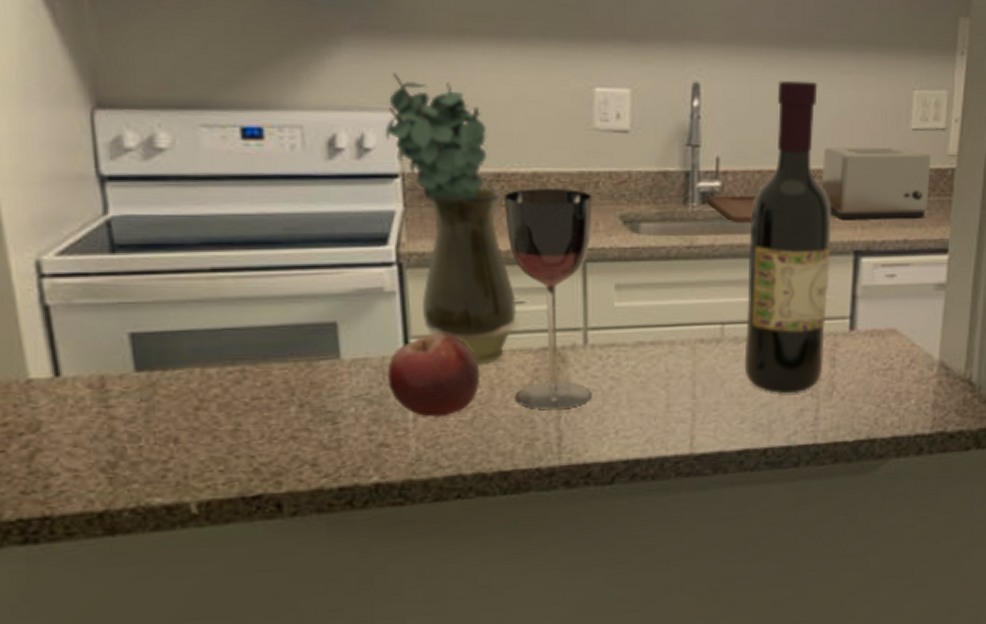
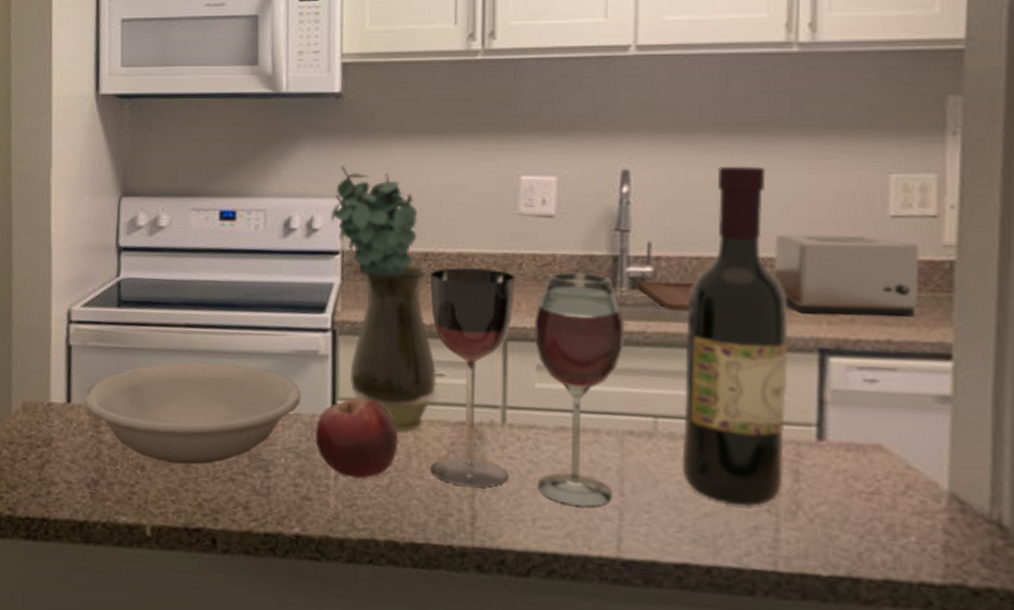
bowl: none [80,311,368,430] -> present [84,362,302,465]
wineglass: none [612,189,695,413] -> present [534,272,624,507]

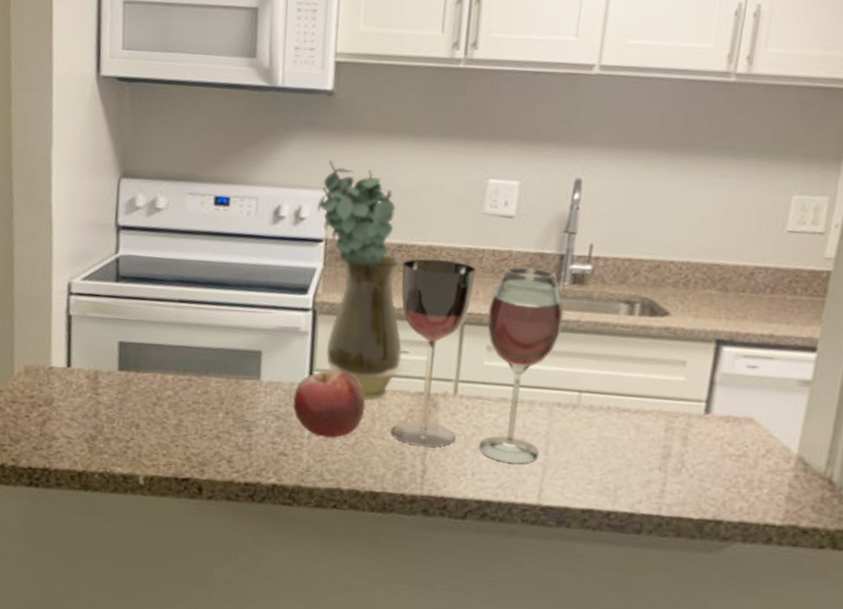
bowl: present [84,362,302,465] -> none [83,334,283,424]
cutting board: present [639,282,694,311] -> none [578,278,624,305]
wine bottle: present [682,166,789,507] -> none [596,180,697,466]
toaster: present [773,233,920,317] -> none [688,242,806,316]

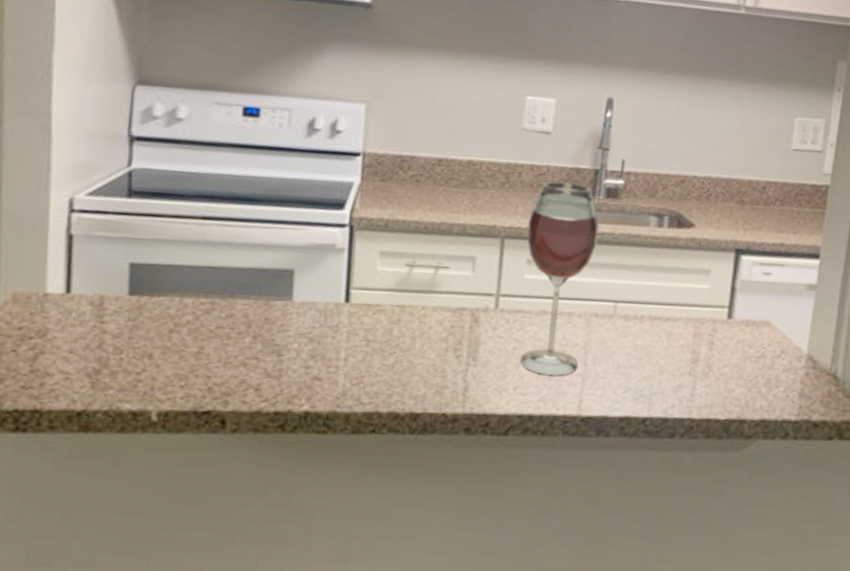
fruit: present [293,369,366,439] -> none [328,287,406,359]
vase: present [316,160,403,400] -> none [354,73,444,317]
wineglass: present [390,258,476,447] -> none [431,173,515,364]

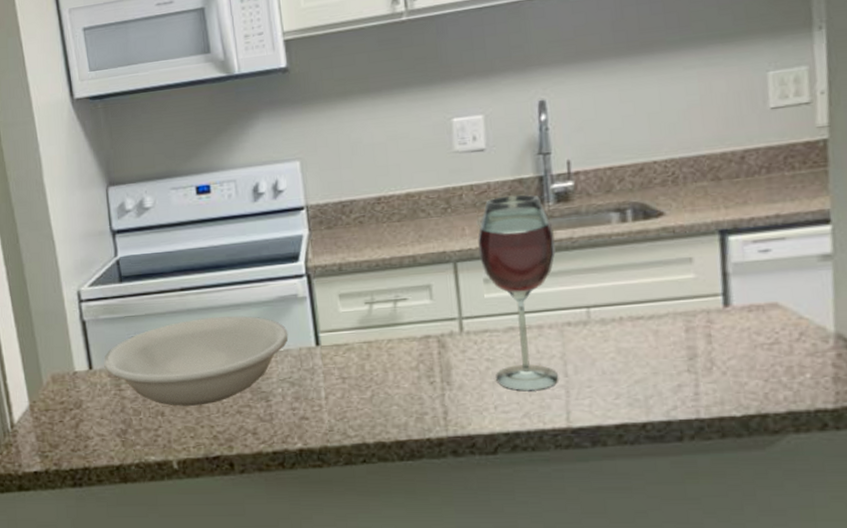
bowl: none [86,253,318,352] -> present [103,315,289,406]

